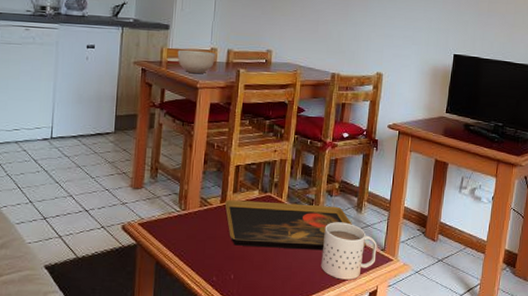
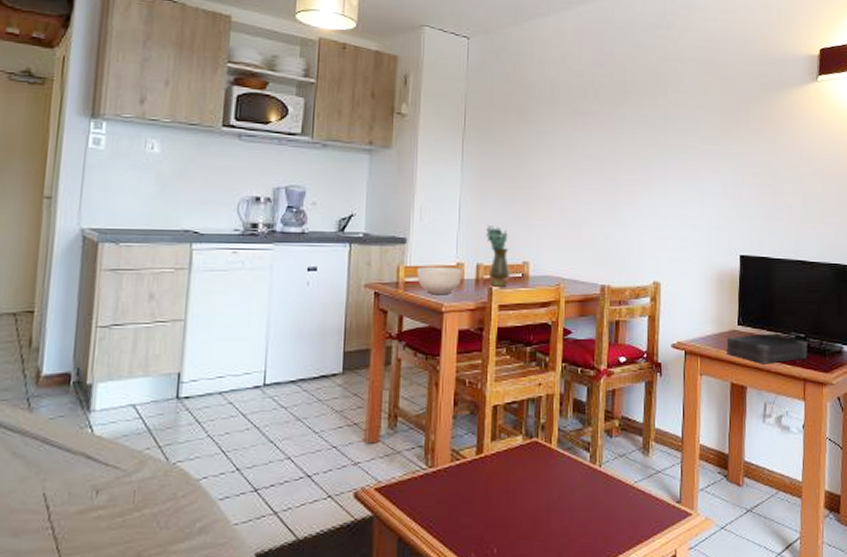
decorative tray: present [224,200,367,250] -> none [481,449,659,509]
vase: none [237,17,256,70] -> present [486,224,510,287]
mug: present [321,222,377,280] -> none [604,469,672,545]
game console: none [434,120,504,146] -> present [726,333,808,364]

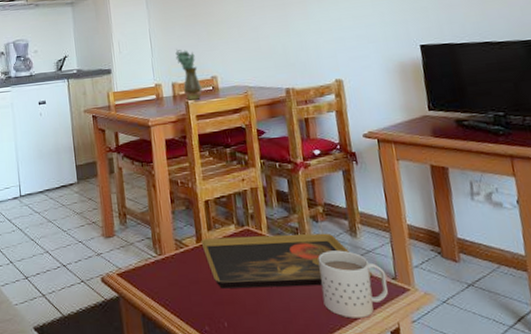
bowl: present [416,266,463,295] -> none [123,88,162,113]
decorative tray: none [481,449,659,509] -> present [201,233,373,289]
mug: none [604,469,672,545] -> present [318,250,388,319]
game console: present [726,333,808,364] -> none [419,114,511,145]

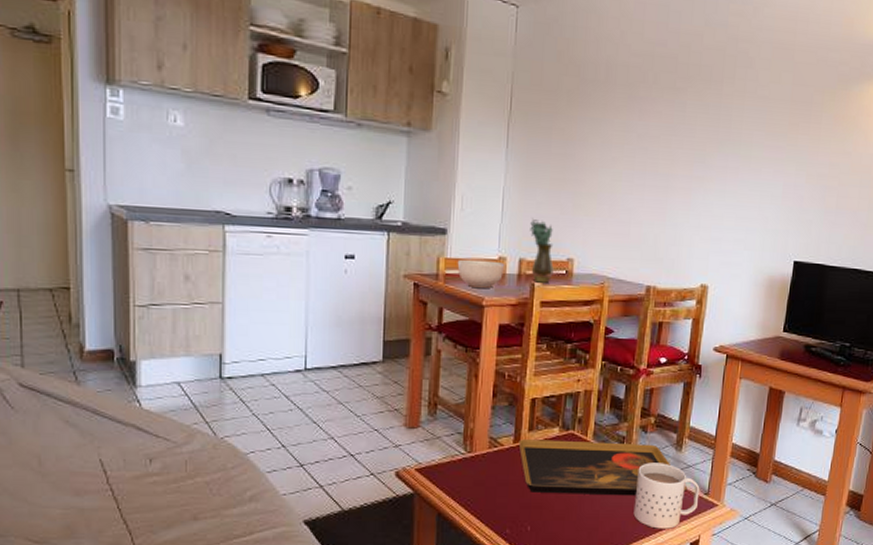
bowl: none [123,88,162,113] -> present [457,259,505,289]

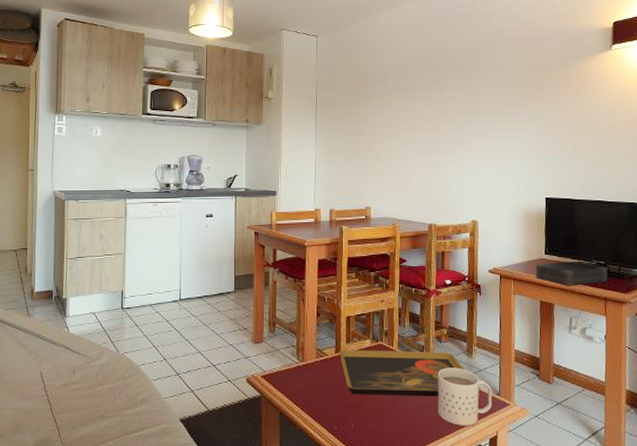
bowl: present [457,259,505,289] -> none [285,212,320,234]
vase: present [530,218,554,283] -> none [336,179,356,226]
game console: none [768,340,852,371] -> present [535,260,608,286]

